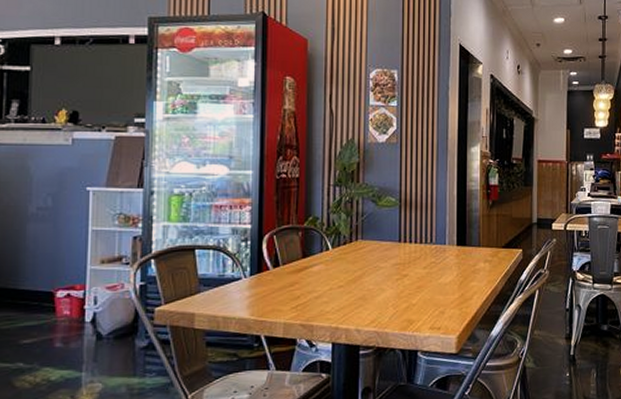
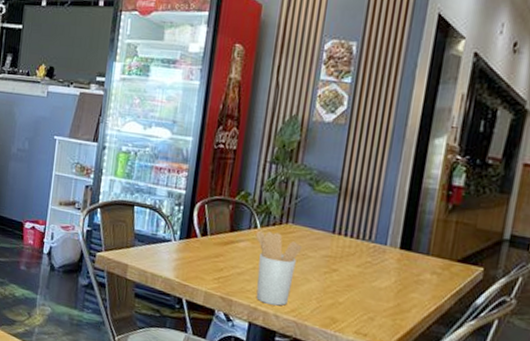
utensil holder: none [328,251,374,321] -> present [255,230,302,306]

